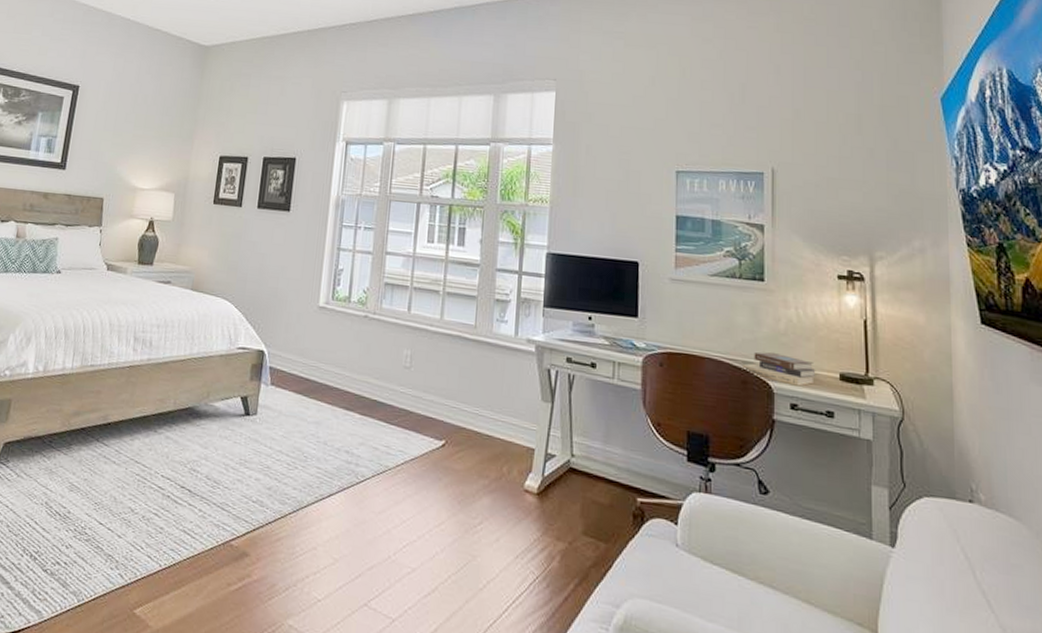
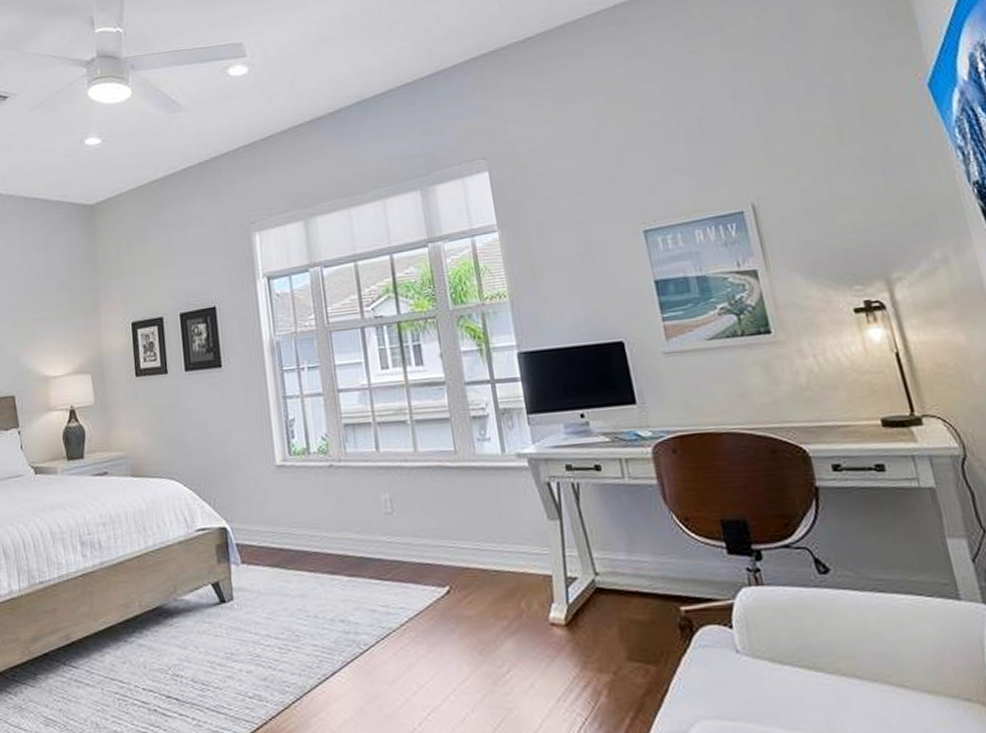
books: present [741,352,816,386] -> none [766,410,855,444]

